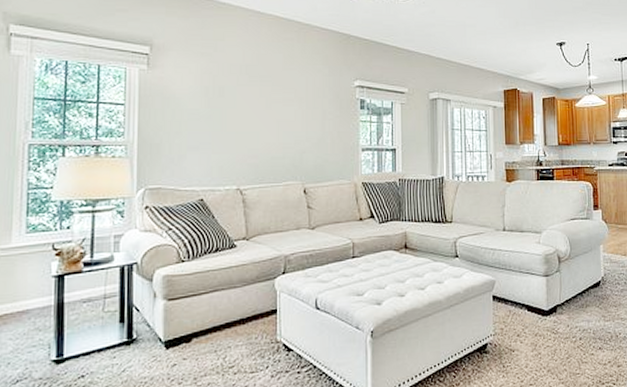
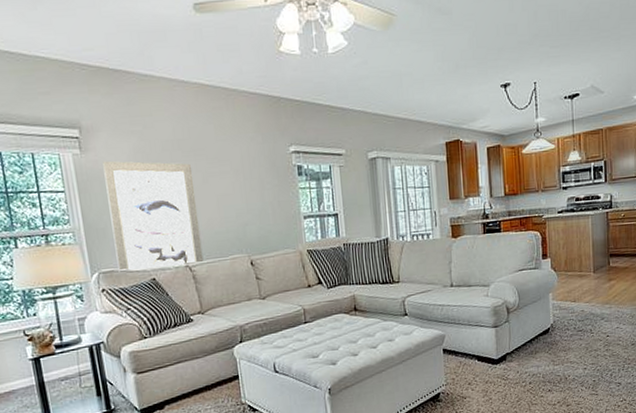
wall art: none [166,78,257,190] -> present [103,160,204,272]

